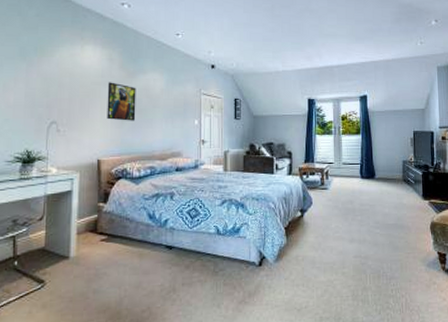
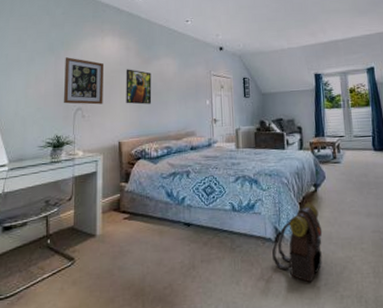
wall art: none [35,65,83,119] -> present [63,57,103,105]
backpack: none [255,227,306,306] -> present [272,202,323,283]

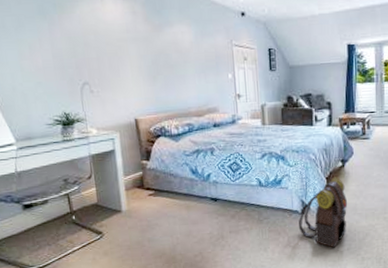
wall art: present [63,57,103,105] -> none [60,23,113,79]
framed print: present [126,69,152,105] -> none [134,37,168,78]

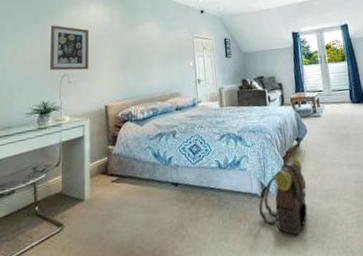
wall art: none [60,23,113,79] -> present [49,25,89,71]

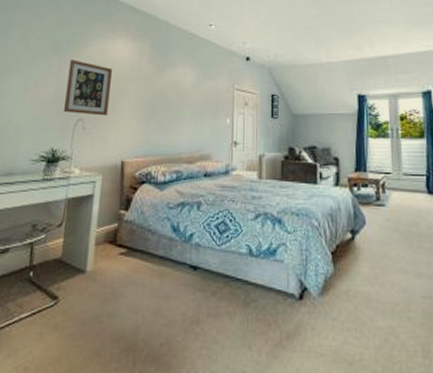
backpack: present [259,156,308,236] -> none [295,252,359,356]

